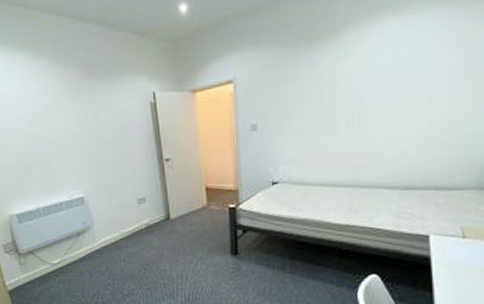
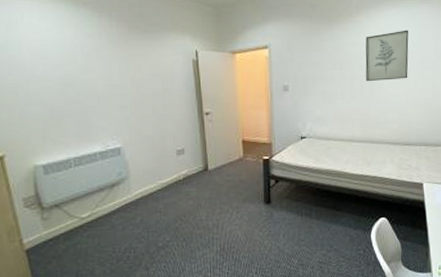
wall art: none [354,43,415,114] -> present [365,30,409,82]

